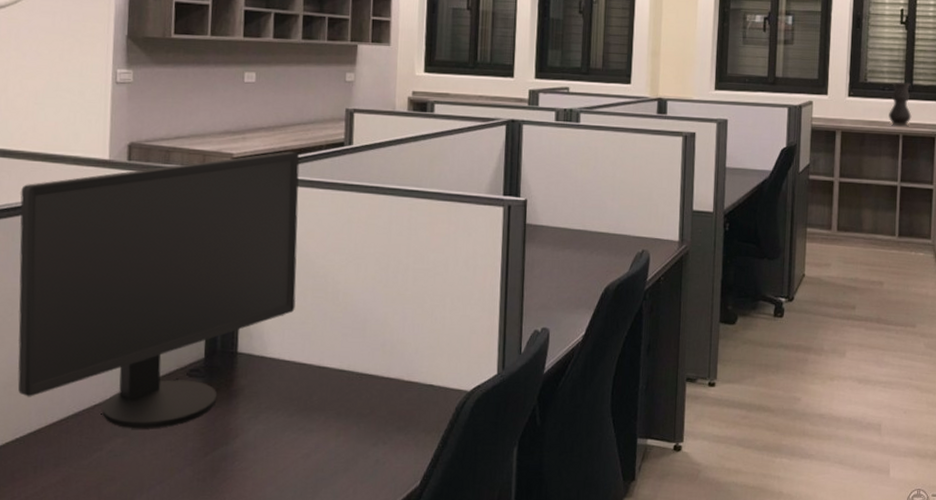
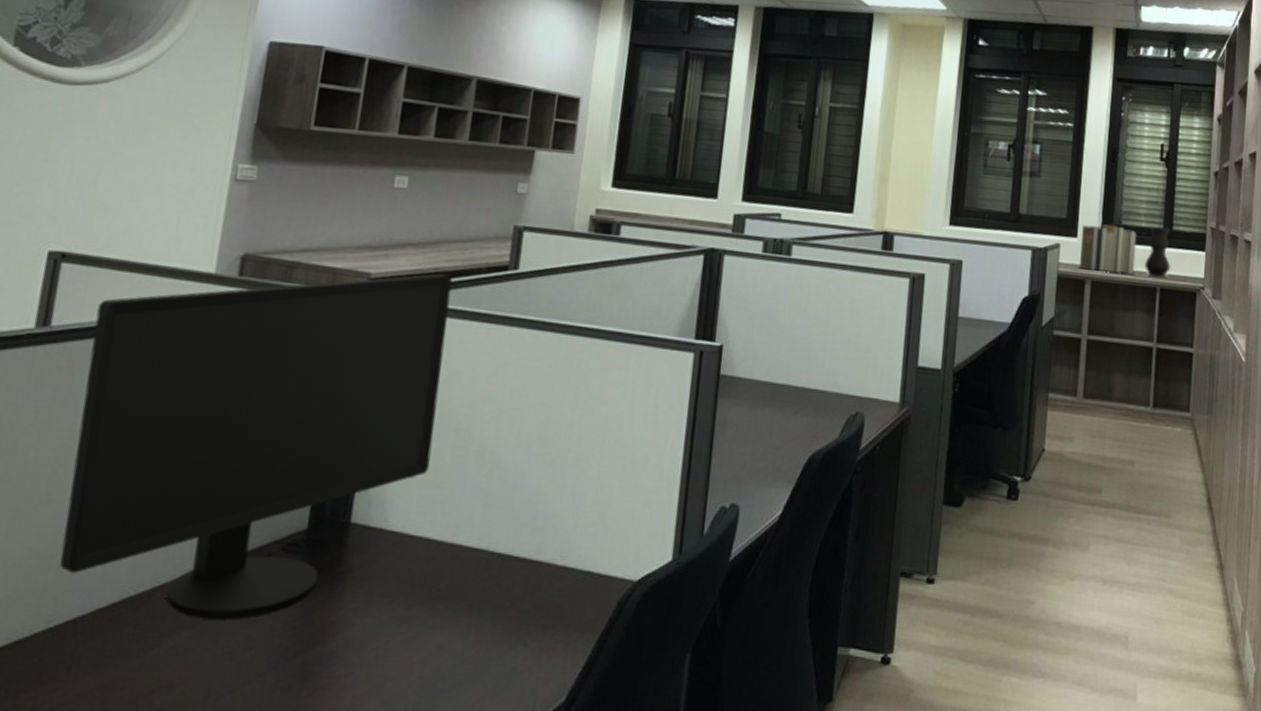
books: none [830,82,881,125] -> present [1080,224,1137,274]

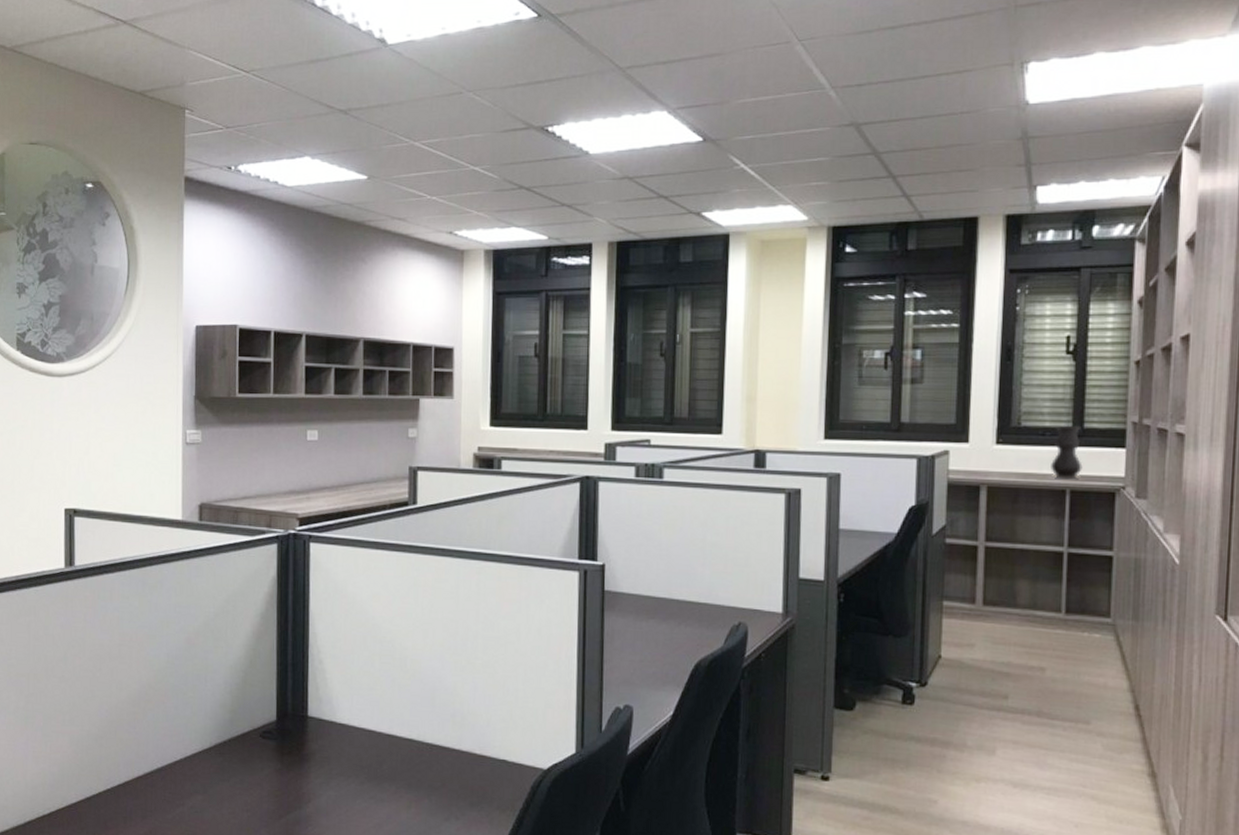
computer monitor: present [60,273,453,619] -> none [104,511,364,788]
books: present [1080,224,1137,274] -> none [973,426,1040,478]

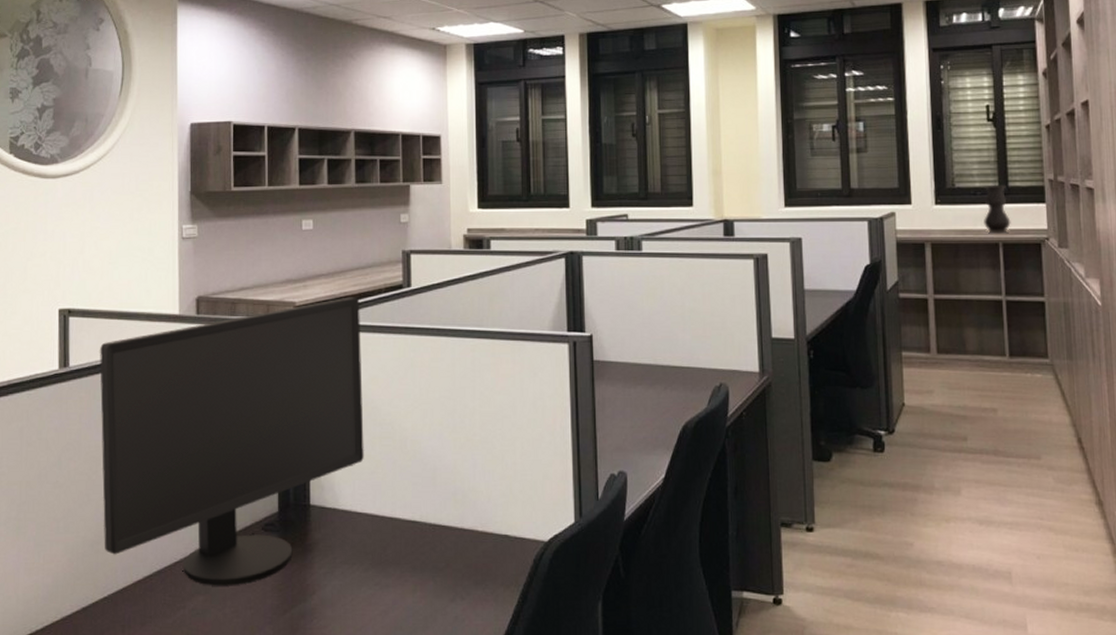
computer monitor: none [104,511,364,788] -> present [100,297,364,585]

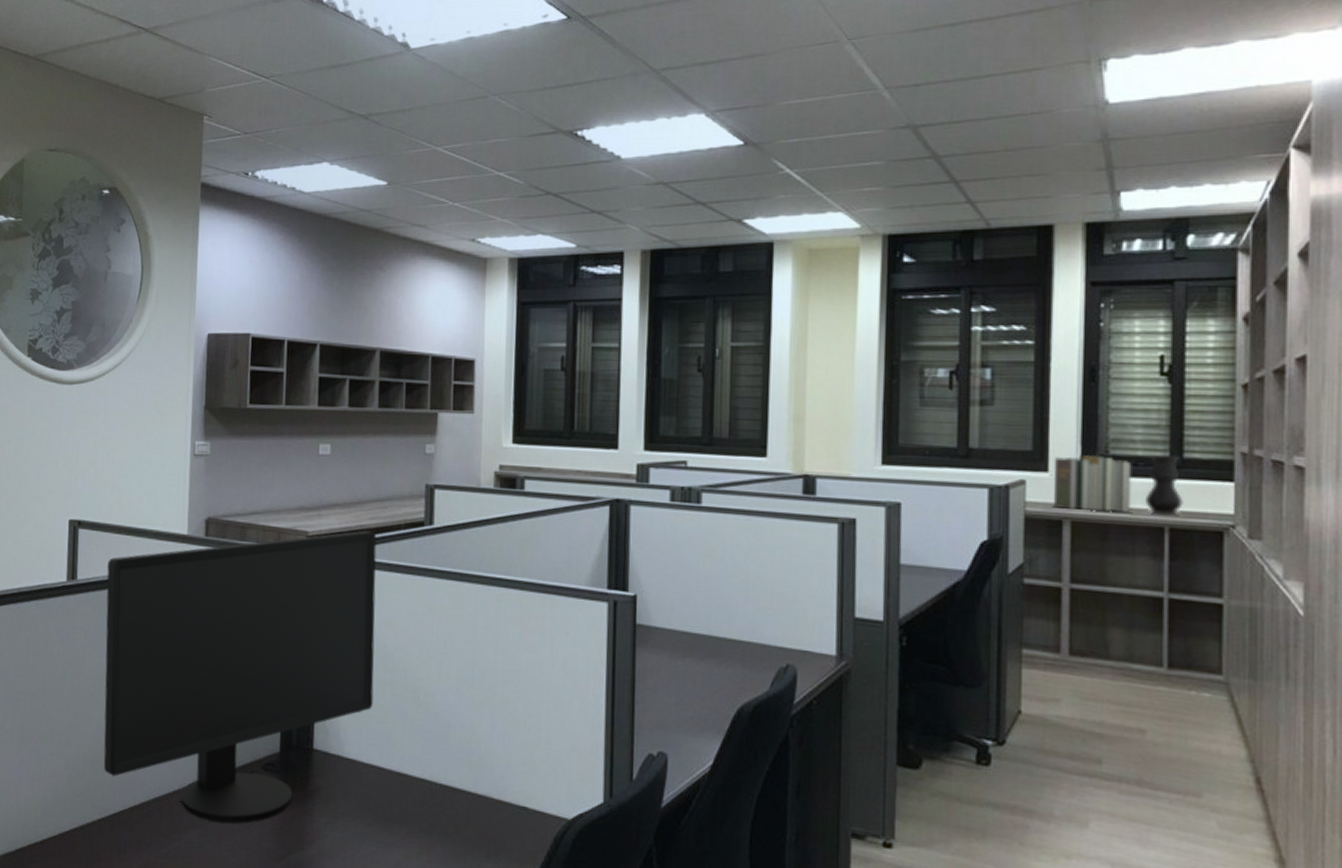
books: none [915,188,974,235] -> present [1053,454,1132,512]

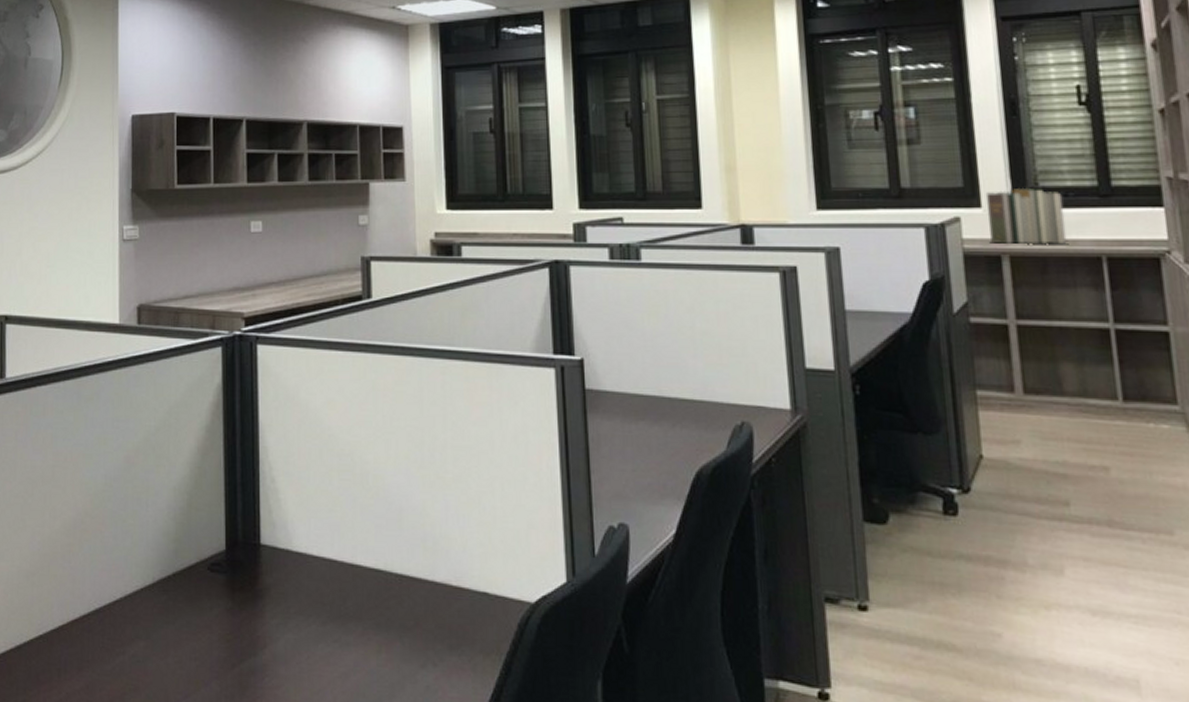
computer monitor: present [103,530,377,823] -> none [37,308,320,631]
vase: present [1145,454,1183,515] -> none [1077,183,1117,243]

